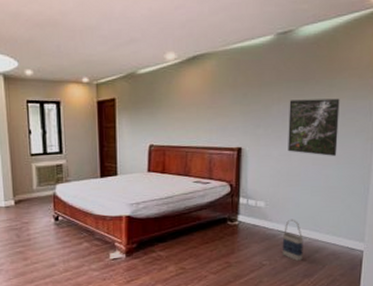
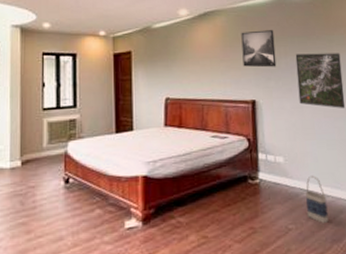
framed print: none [231,74,269,115] -> present [241,30,277,68]

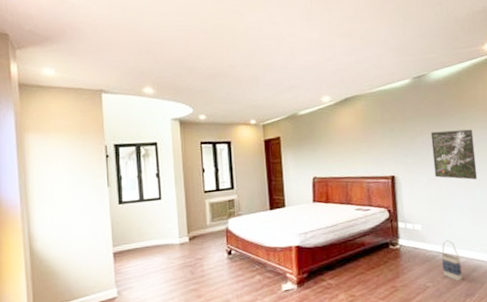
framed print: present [241,30,277,68] -> none [380,111,414,146]

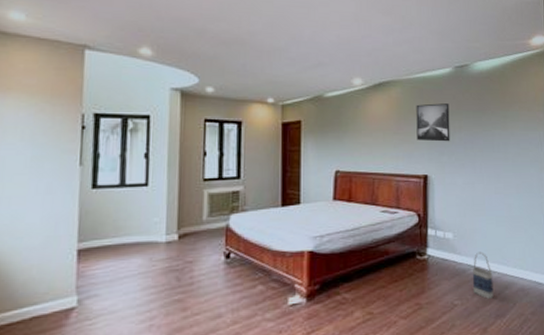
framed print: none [380,111,414,146] -> present [416,103,450,142]
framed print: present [430,129,478,180] -> none [469,129,516,185]

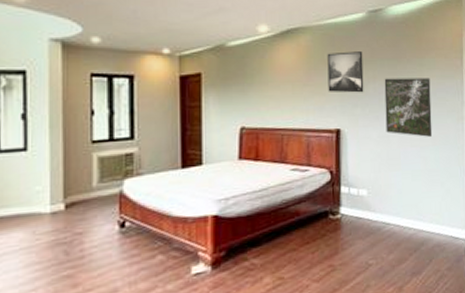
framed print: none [469,129,516,185] -> present [384,78,433,137]
bag: present [472,251,494,299] -> none [387,208,409,257]

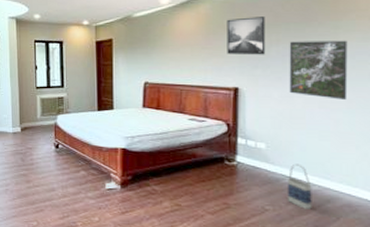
bag: none [387,208,409,257] -> present [287,163,312,209]

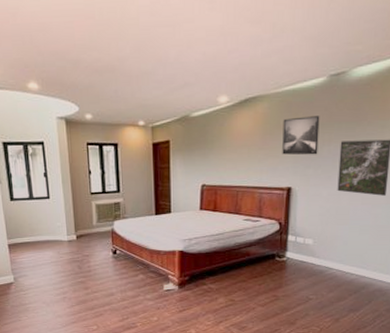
bag: present [287,163,312,209] -> none [328,256,351,296]

